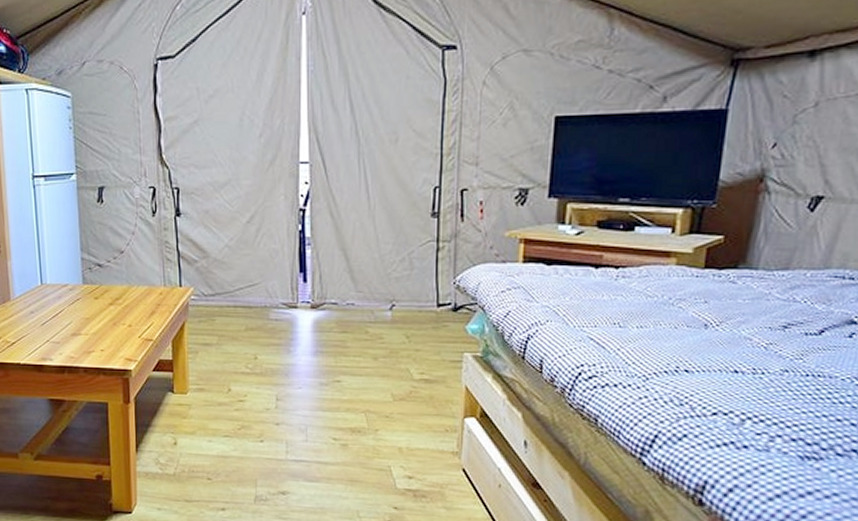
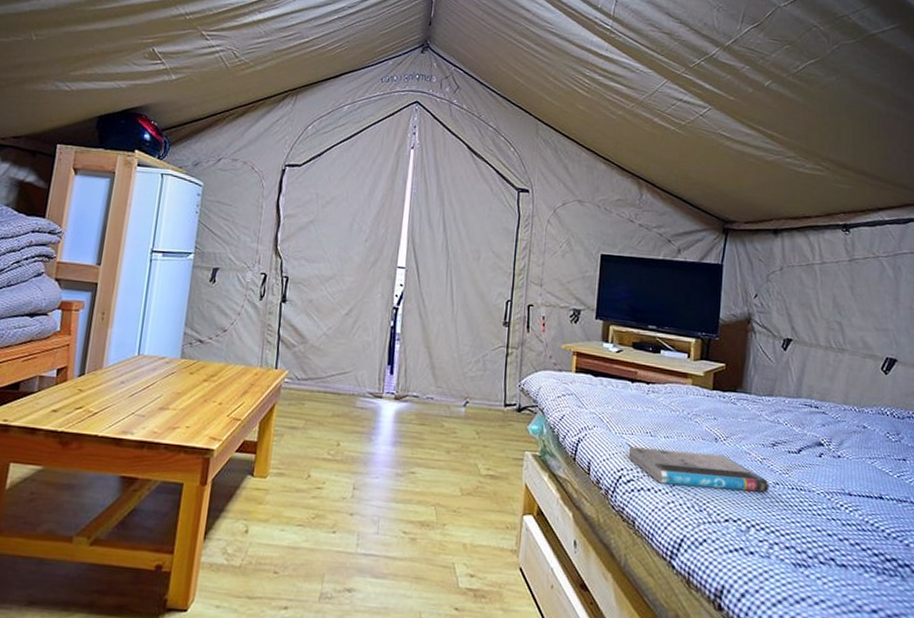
book: none [590,340,775,382] -> present [628,446,769,493]

